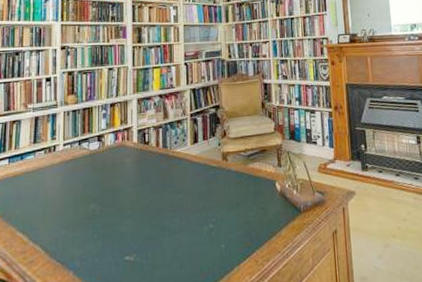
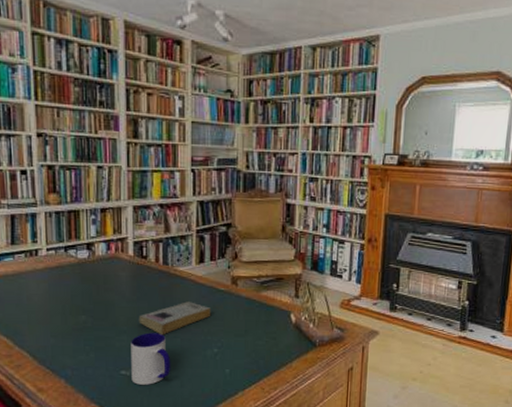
mug: none [134,214,171,270] -> present [131,332,171,385]
book: none [141,180,206,216] -> present [138,301,211,335]

